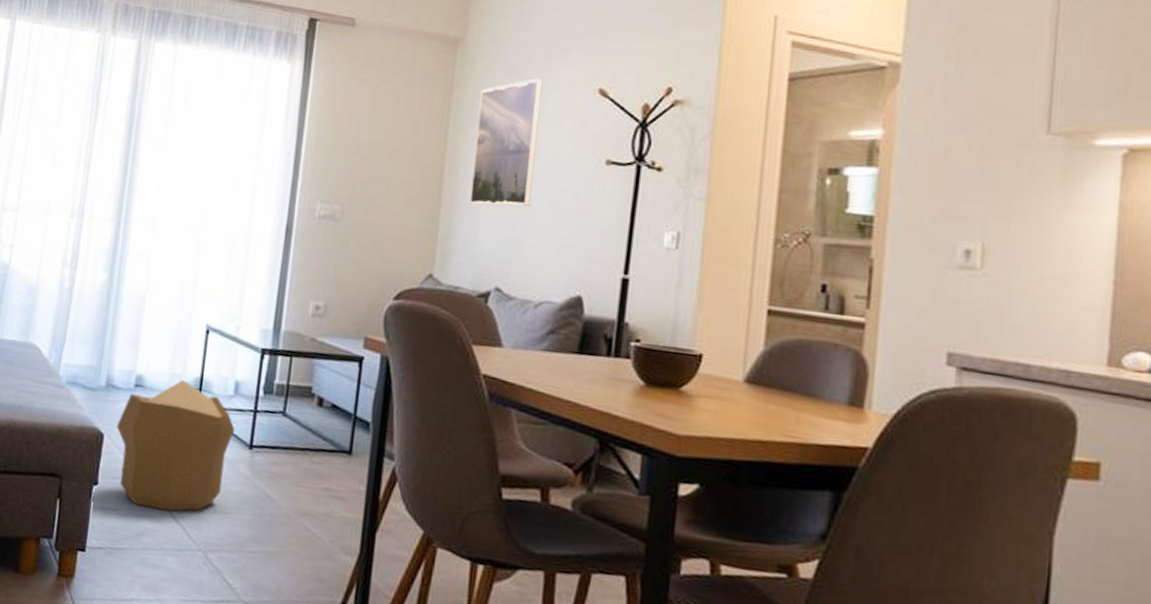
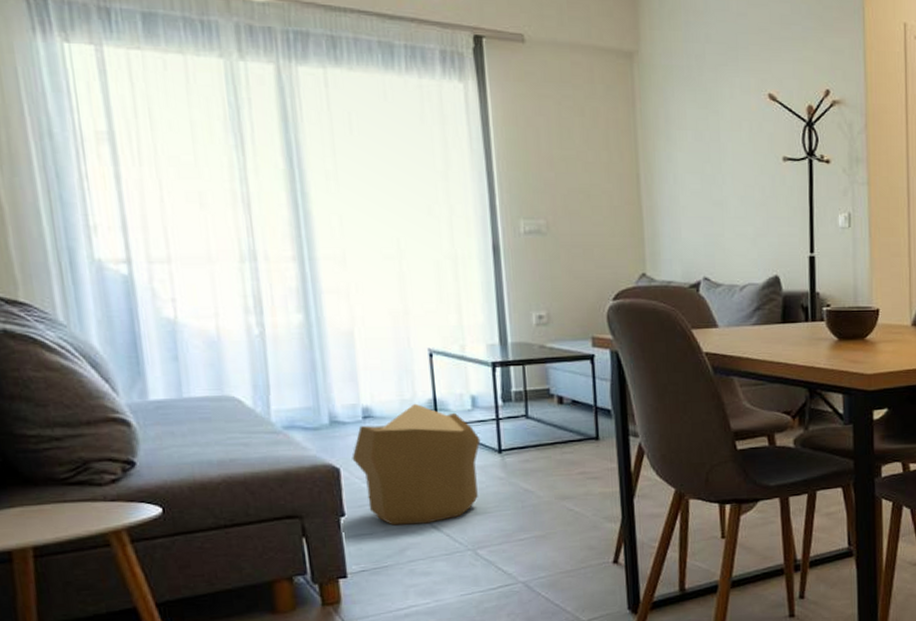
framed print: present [470,78,543,207] -> none [662,86,723,207]

